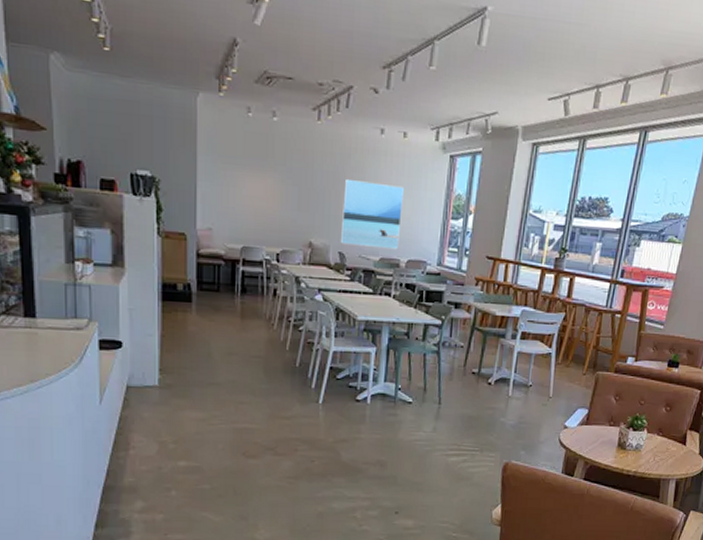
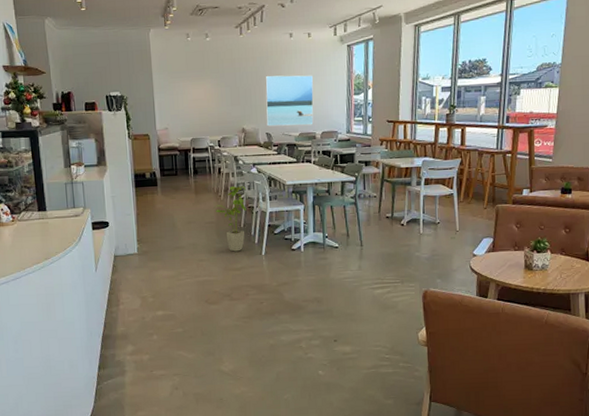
house plant: none [263,314,307,396] -> present [214,186,246,252]

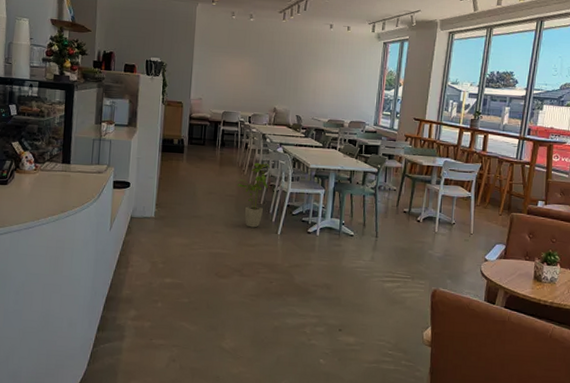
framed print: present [265,75,314,127] -> none [297,62,347,114]

